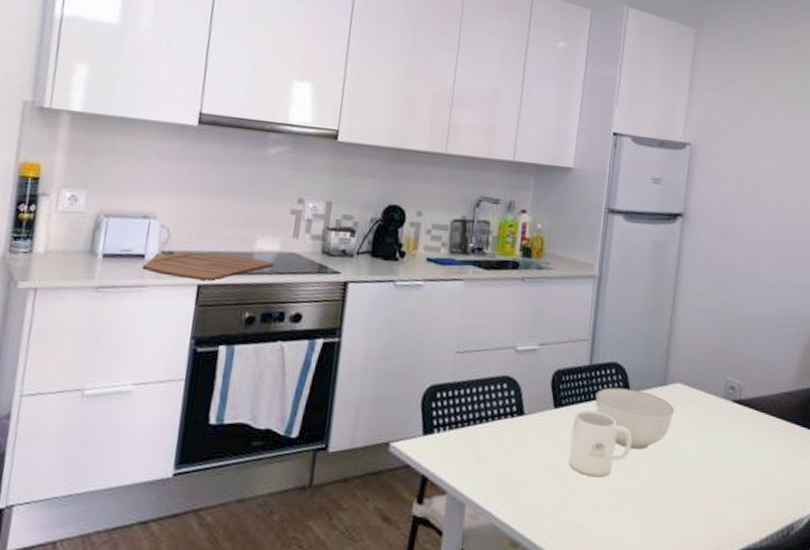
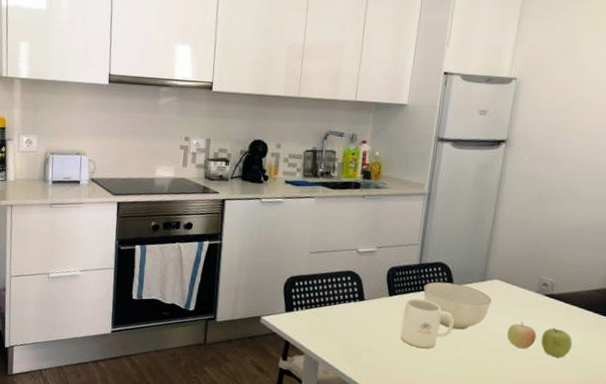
cutting board: present [141,251,274,282] -> none [78,178,170,200]
fruit: none [693,435,726,471] -> present [507,321,537,349]
fruit: none [731,442,765,480] -> present [541,328,572,358]

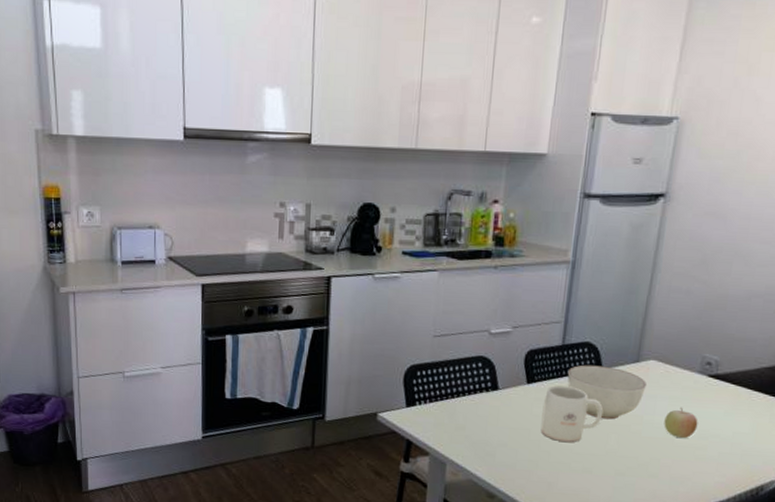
fruit: present [541,328,572,358] -> none [703,413,739,447]

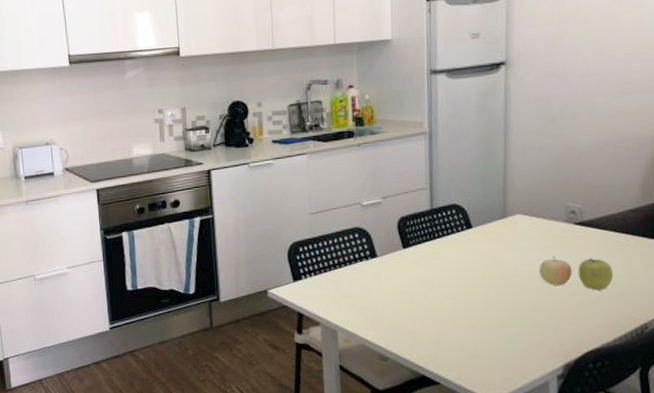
mug: present [540,385,603,442] -> none [421,247,478,300]
bowl: present [567,364,646,420] -> none [439,224,516,275]
fruit: none [703,413,739,447] -> present [578,258,613,290]

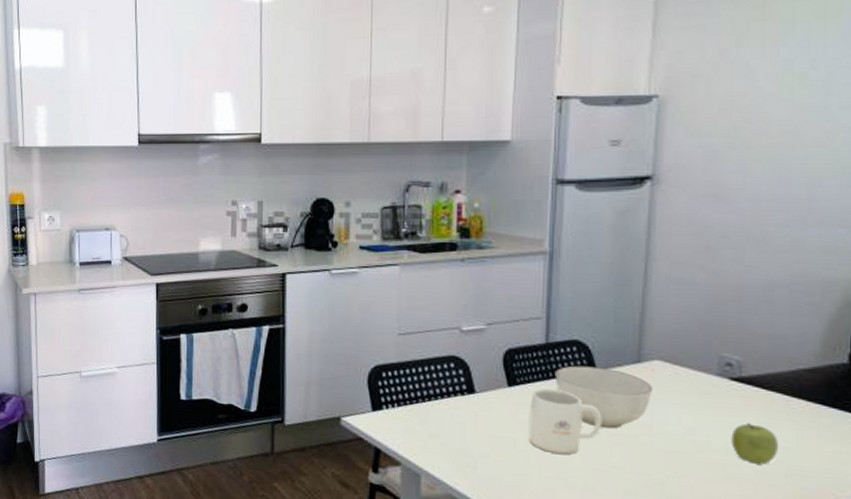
mug: none [421,247,478,300] -> present [528,389,601,454]
bowl: none [439,224,516,275] -> present [554,365,652,429]
fruit: present [539,256,572,286] -> none [680,415,724,453]

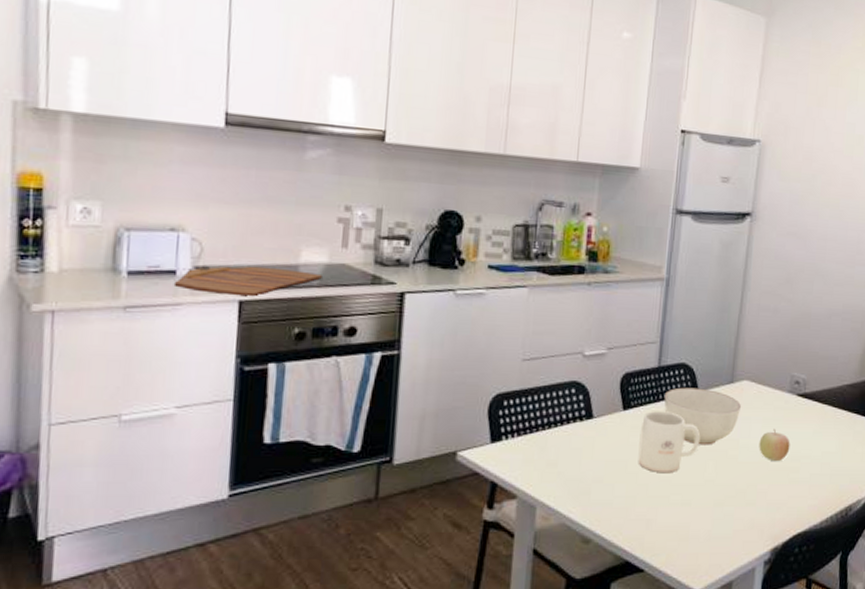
cutting board: none [110,255,217,280] -> present [173,266,322,297]
fruit: none [680,415,724,453] -> present [759,428,790,462]
fruit: present [731,423,778,465] -> none [795,433,827,468]

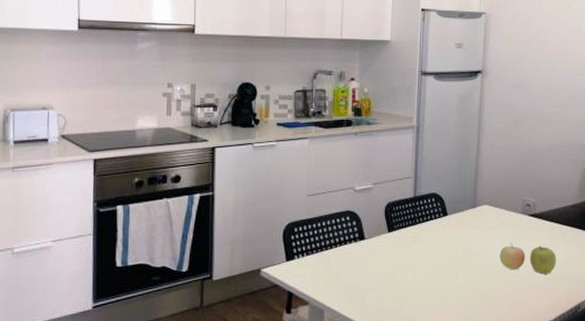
cutting board: present [173,266,322,297] -> none [46,132,153,156]
mug: present [638,411,700,472] -> none [402,232,451,281]
bowl: present [664,387,741,445] -> none [420,212,483,258]
fruit: none [795,433,827,468] -> present [530,246,556,274]

